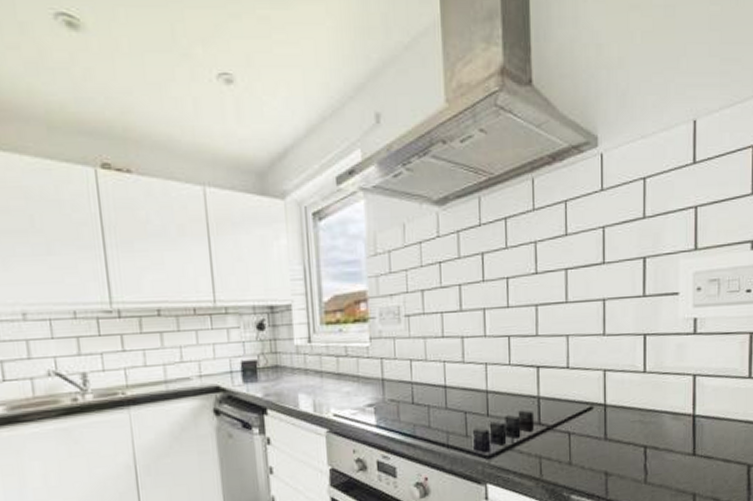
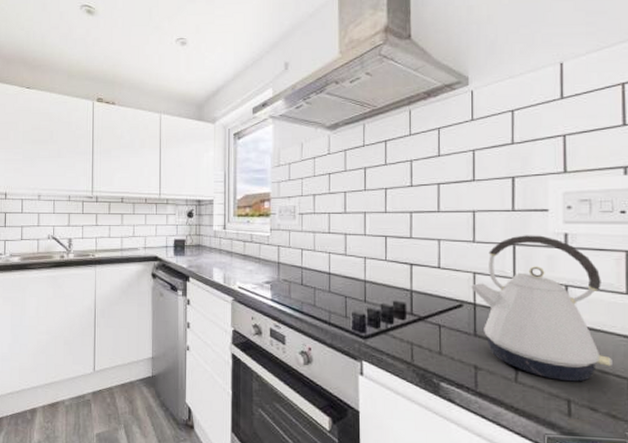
kettle: none [600,322,734,475] -> present [470,235,612,382]

